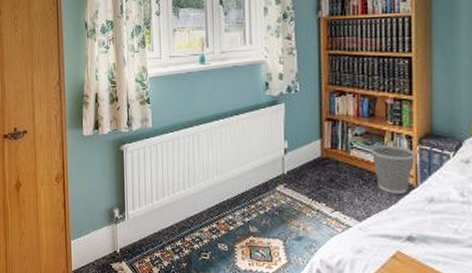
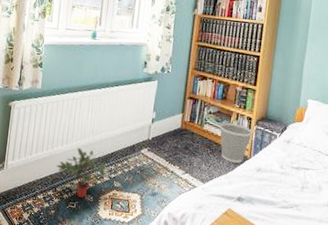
potted plant: none [181,190,243,247] -> present [56,147,111,198]

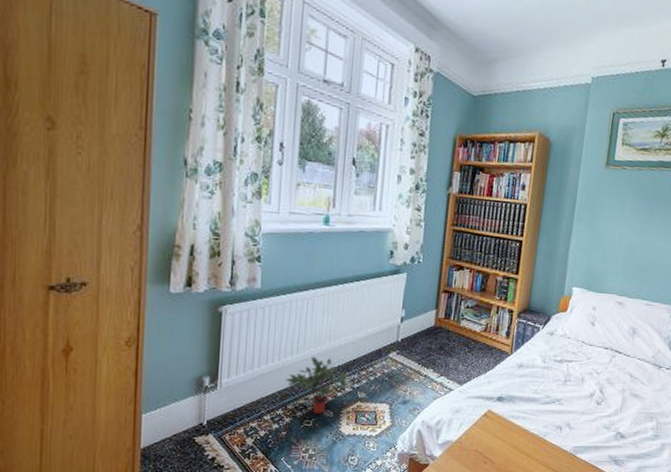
wastebasket: present [219,122,253,163] -> none [478,316,514,361]

